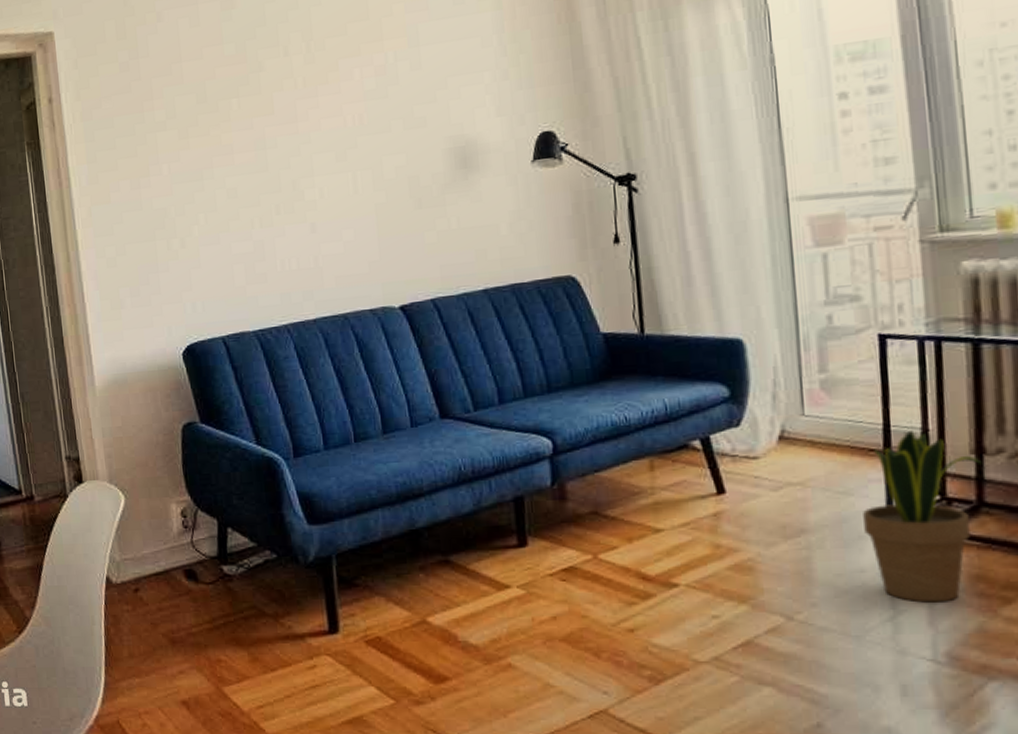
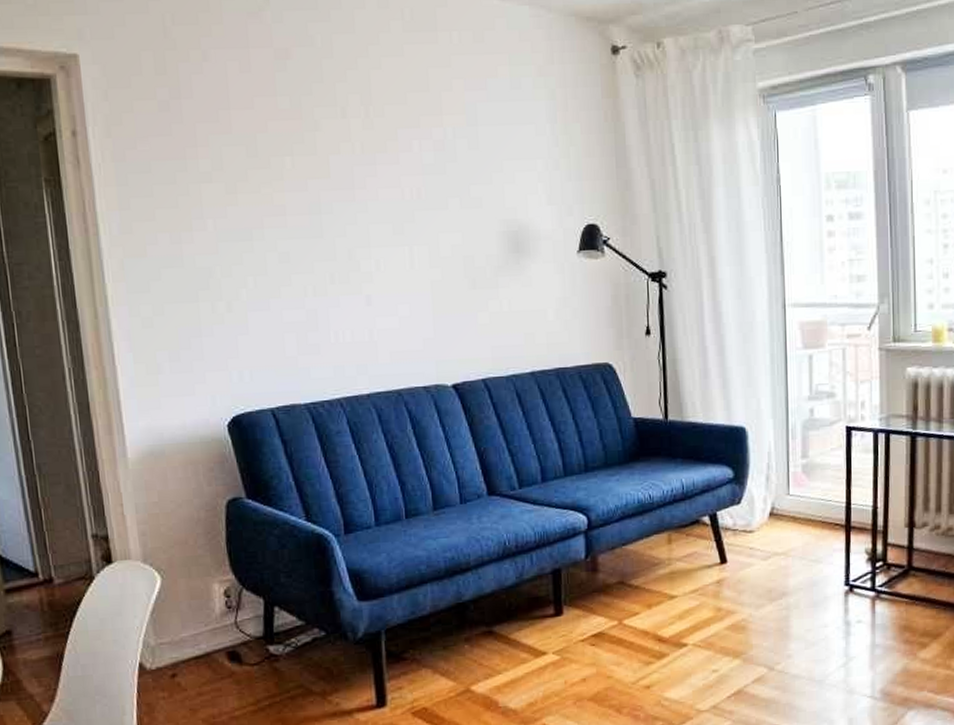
potted plant: present [863,429,981,603] -> none [828,507,912,650]

